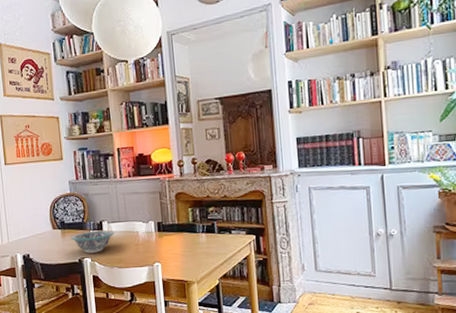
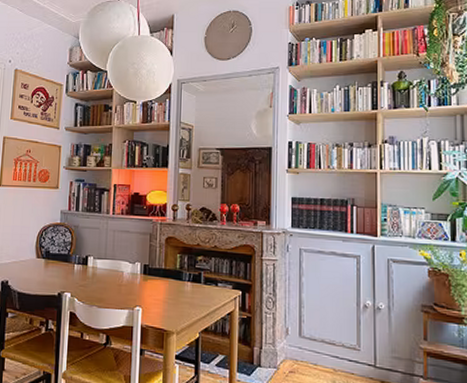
bowl: present [70,230,114,253] -> none [53,264,98,288]

